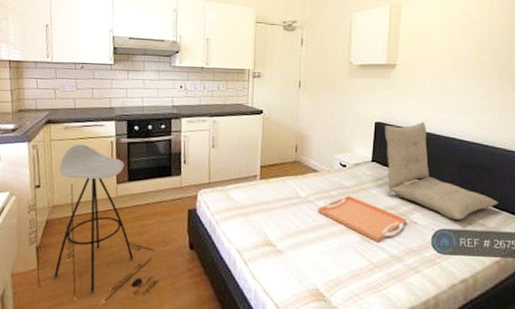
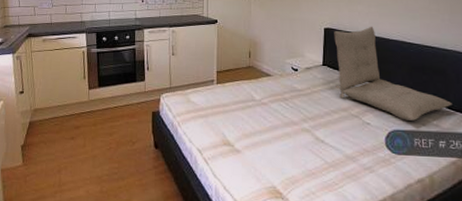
stool: present [27,144,159,301] -> none [13,54,128,195]
serving tray: present [318,195,407,242] -> none [272,97,360,143]

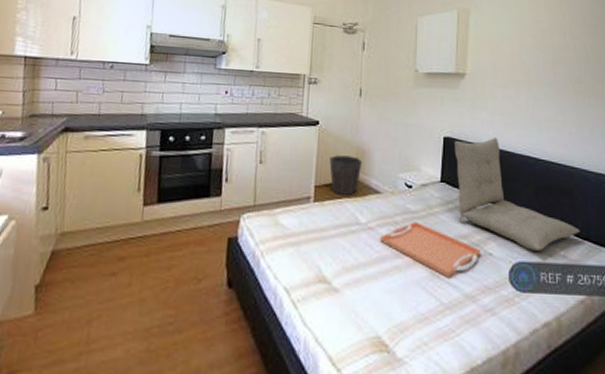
waste bin: none [228,47,255,78] -> present [329,155,363,195]
serving tray: none [272,97,360,143] -> present [380,220,481,278]

